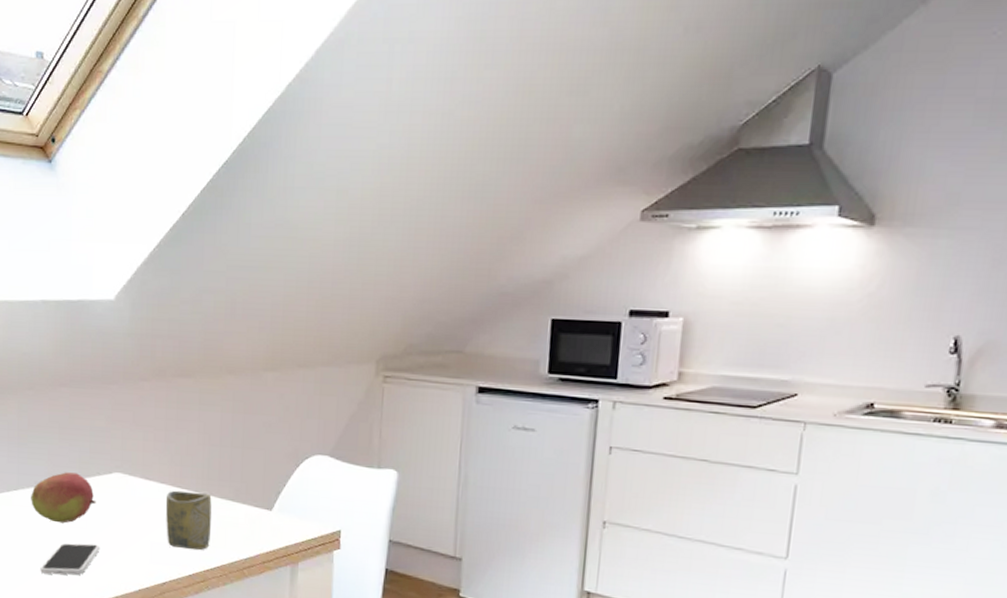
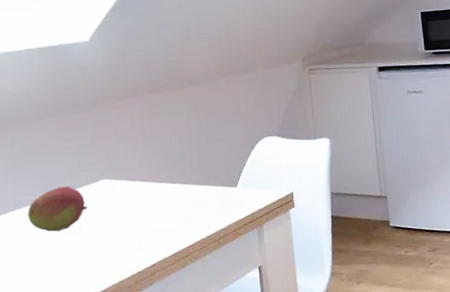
smartphone: present [40,543,101,575] -> none [41,244,95,279]
cup: present [165,490,212,551] -> none [148,183,189,233]

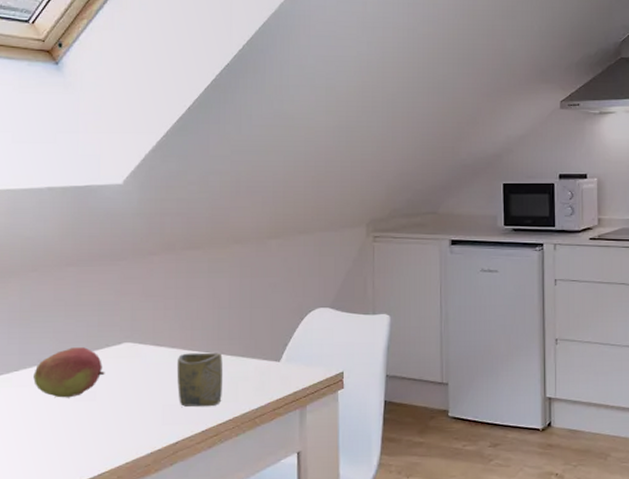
cup: none [148,183,189,233] -> present [176,352,223,407]

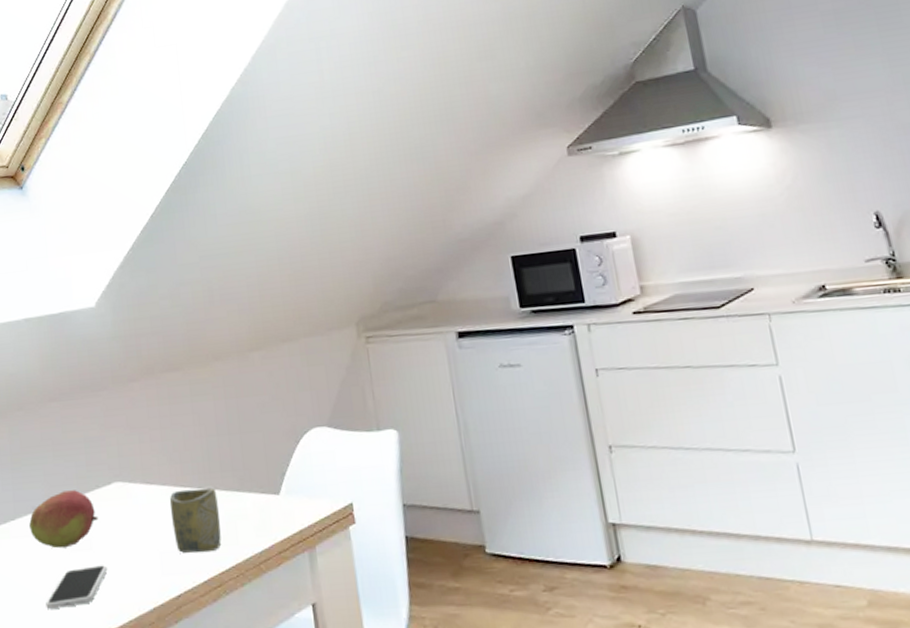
smartphone: none [43,414,110,451] -> present [46,565,108,609]

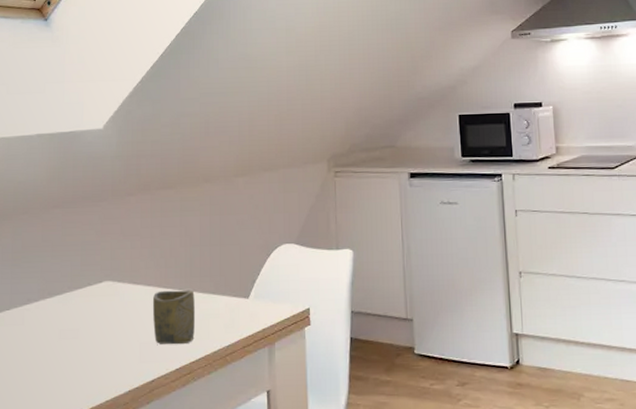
fruit: present [29,490,98,549] -> none [23,286,87,336]
smartphone: present [46,565,108,609] -> none [31,352,91,389]

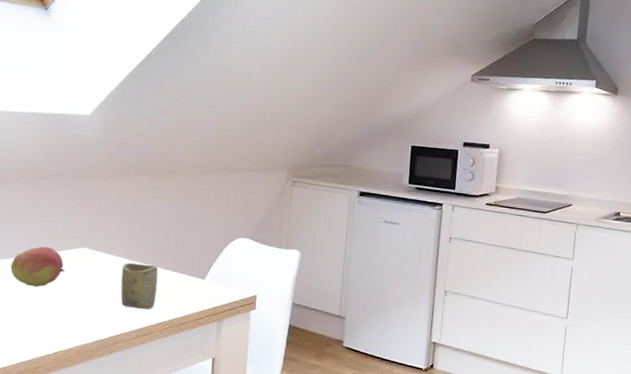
fruit: none [23,286,87,336] -> present [10,246,65,287]

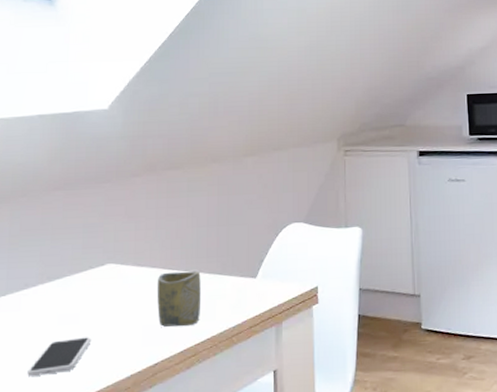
fruit: present [10,246,65,287] -> none [20,270,88,322]
smartphone: none [14,303,66,329] -> present [27,337,92,376]

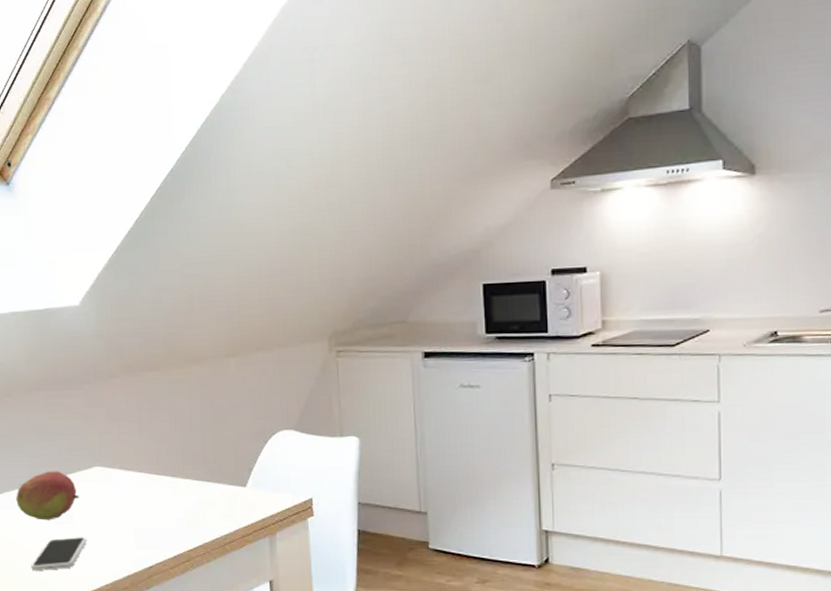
fruit: none [20,270,88,322] -> present [16,471,79,521]
cup: present [156,271,201,327] -> none [145,477,191,532]

